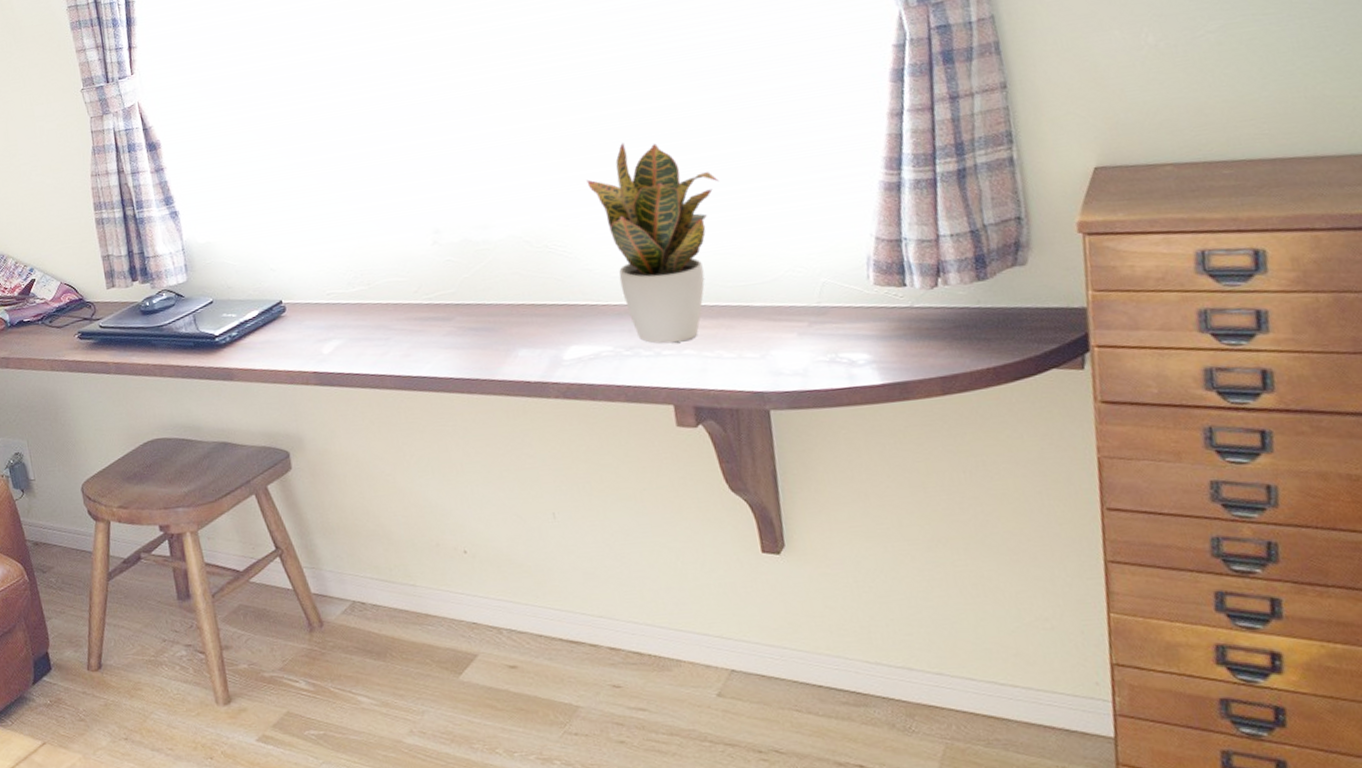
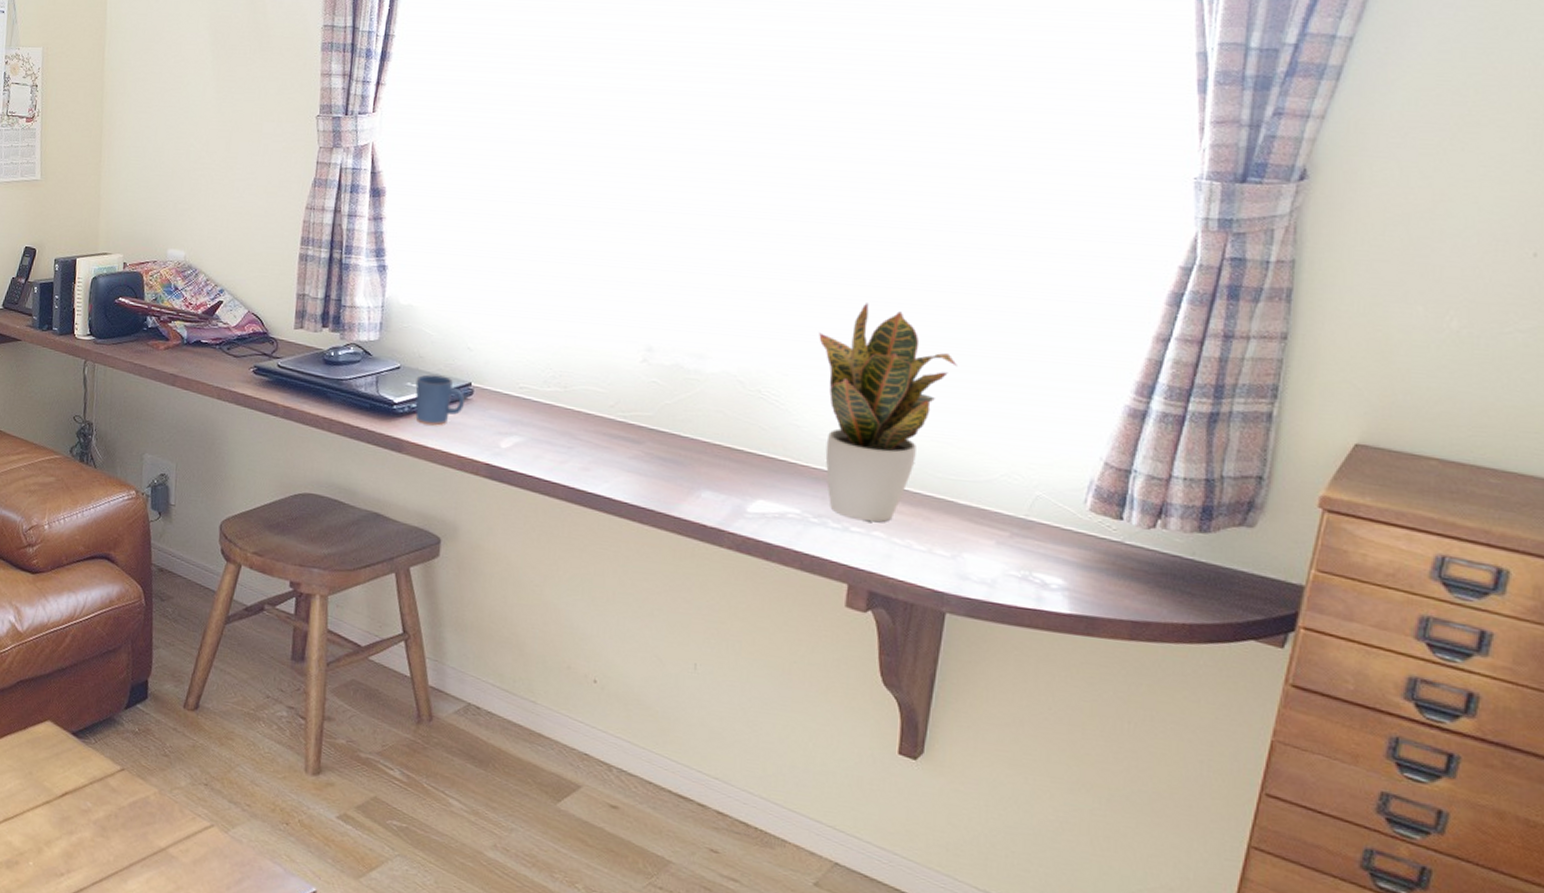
mug: none [230,300,280,349] -> present [415,374,465,426]

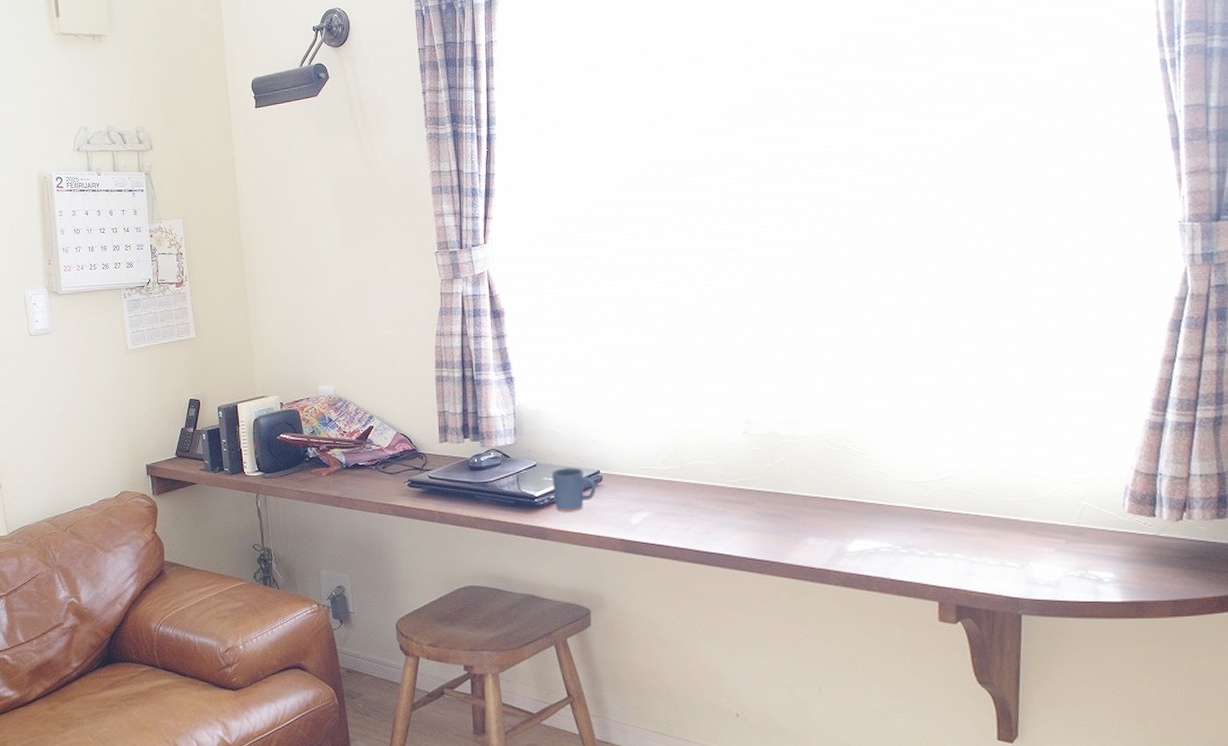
potted plant: present [819,303,957,523] -> none [889,359,1006,546]

